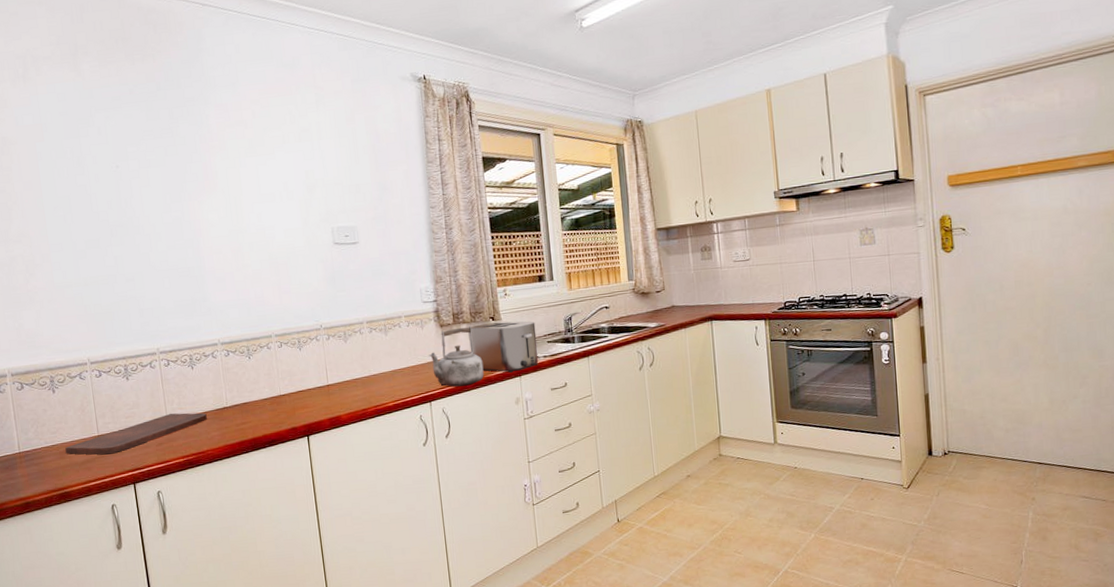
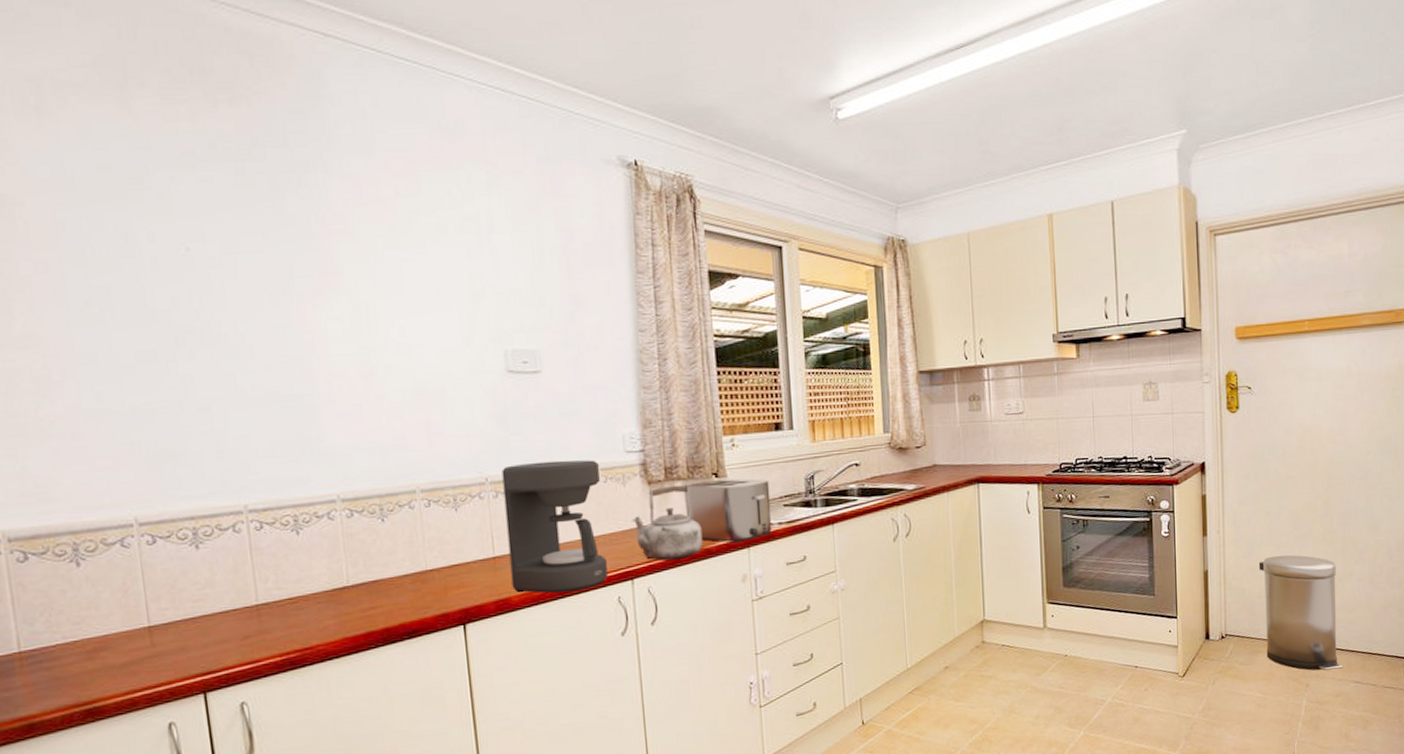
cutting board: present [65,412,207,455] -> none [95,594,318,654]
coffee maker: none [332,309,412,413] -> present [501,460,608,594]
pedal bin: none [979,379,1071,487] -> present [1258,555,1344,671]

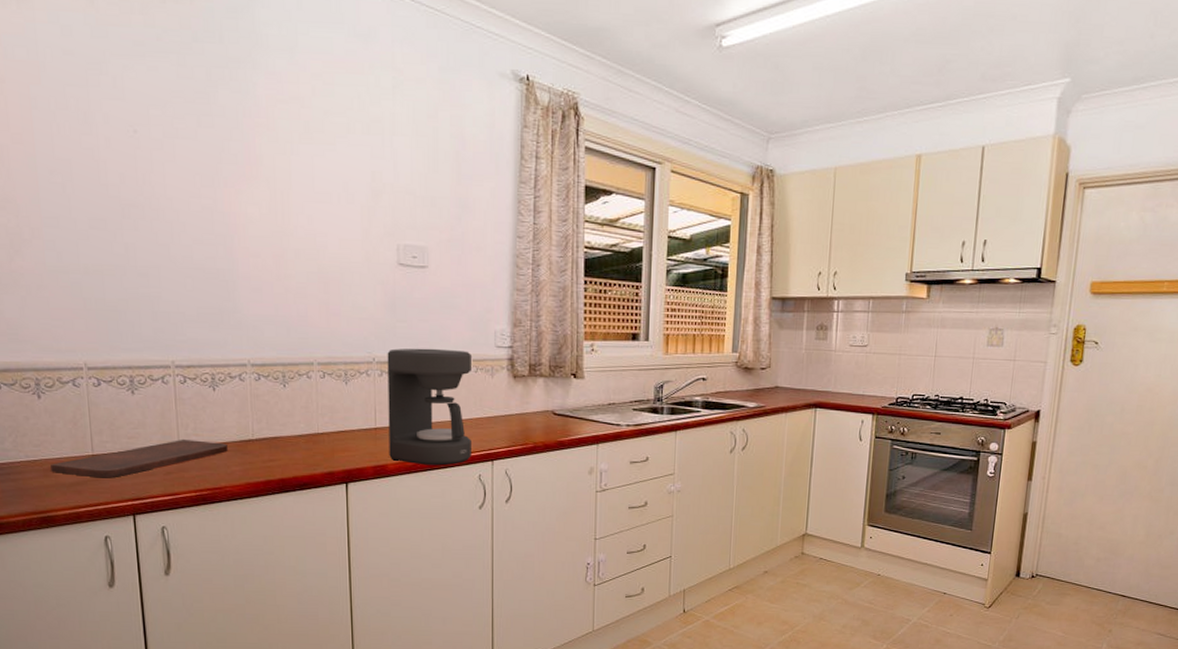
cutting board: none [95,594,318,654] -> present [50,438,228,478]
kettle: present [630,483,703,562] -> none [495,380,558,449]
toaster: present [687,478,772,544] -> none [547,379,622,440]
pedal bin: present [1258,555,1344,671] -> none [1073,506,1158,621]

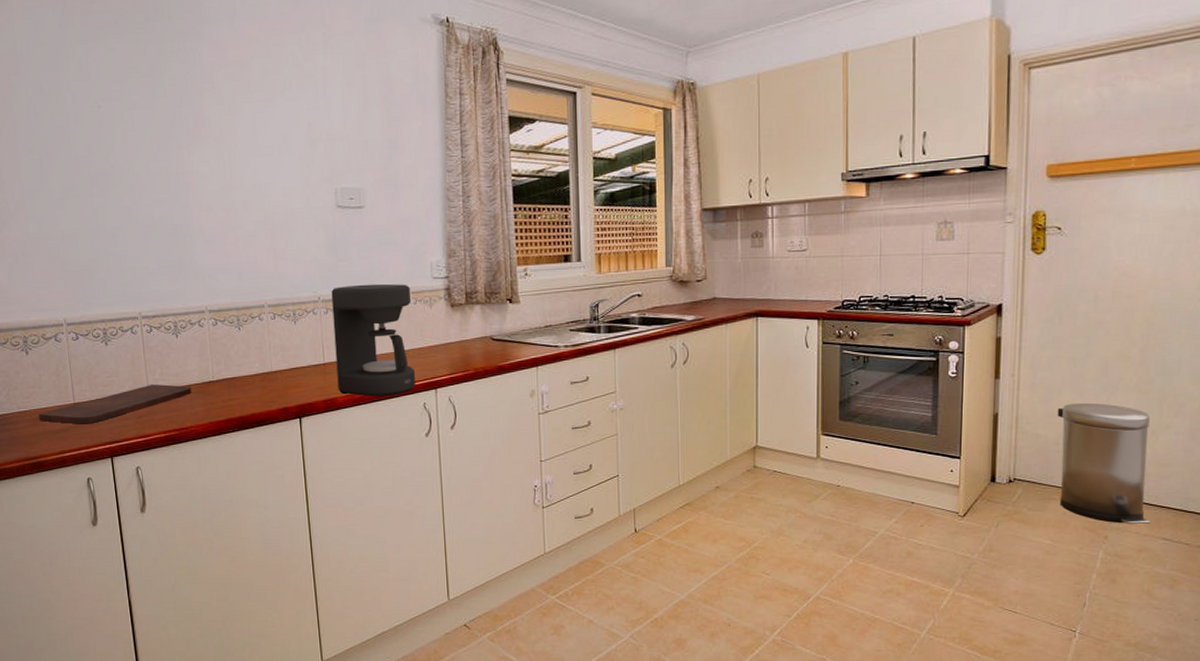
pedal bin: none [1073,506,1158,621] -> present [1057,402,1151,525]

